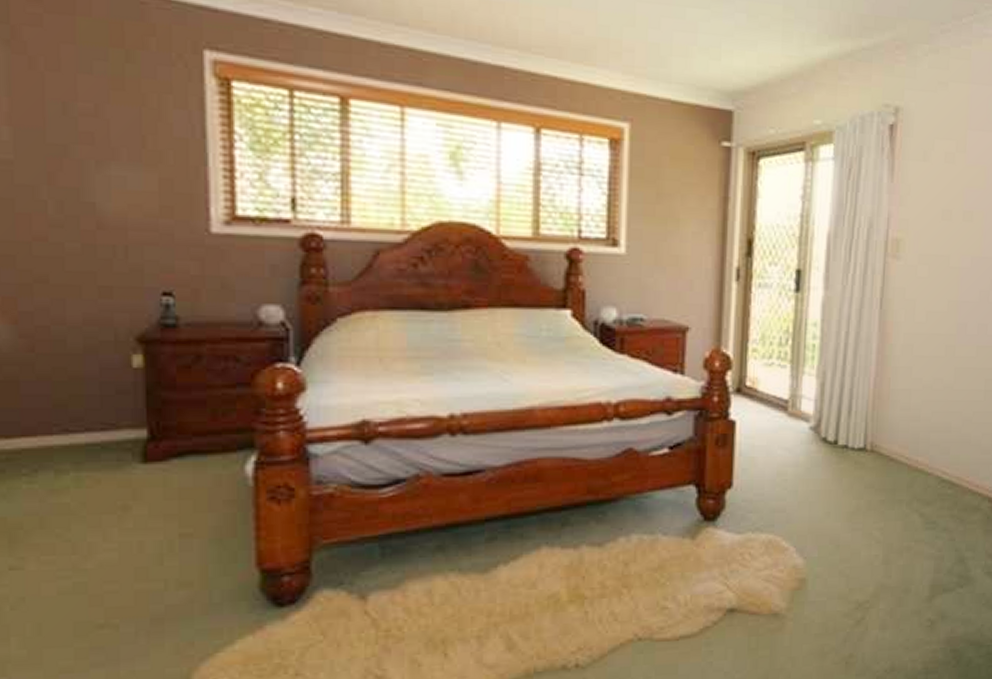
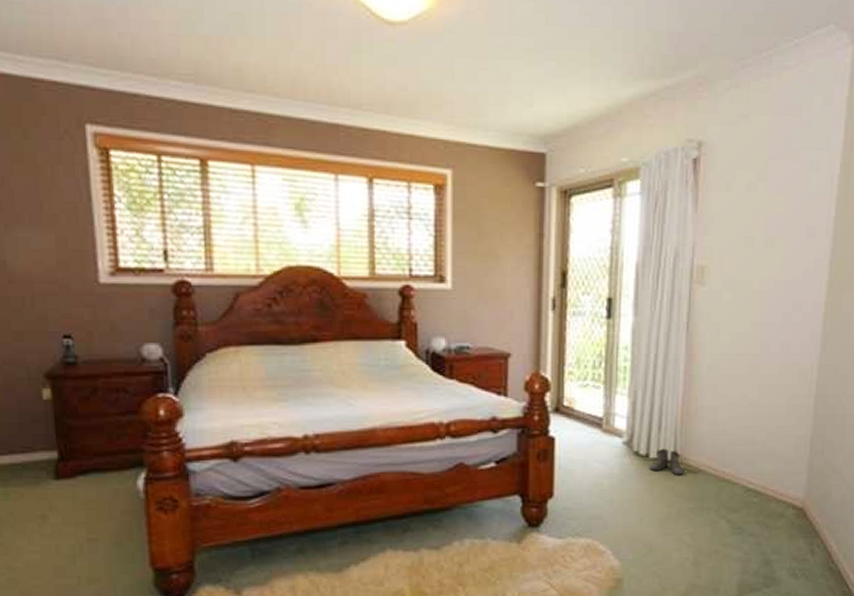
boots: none [838,435,873,464] -> present [650,448,683,475]

